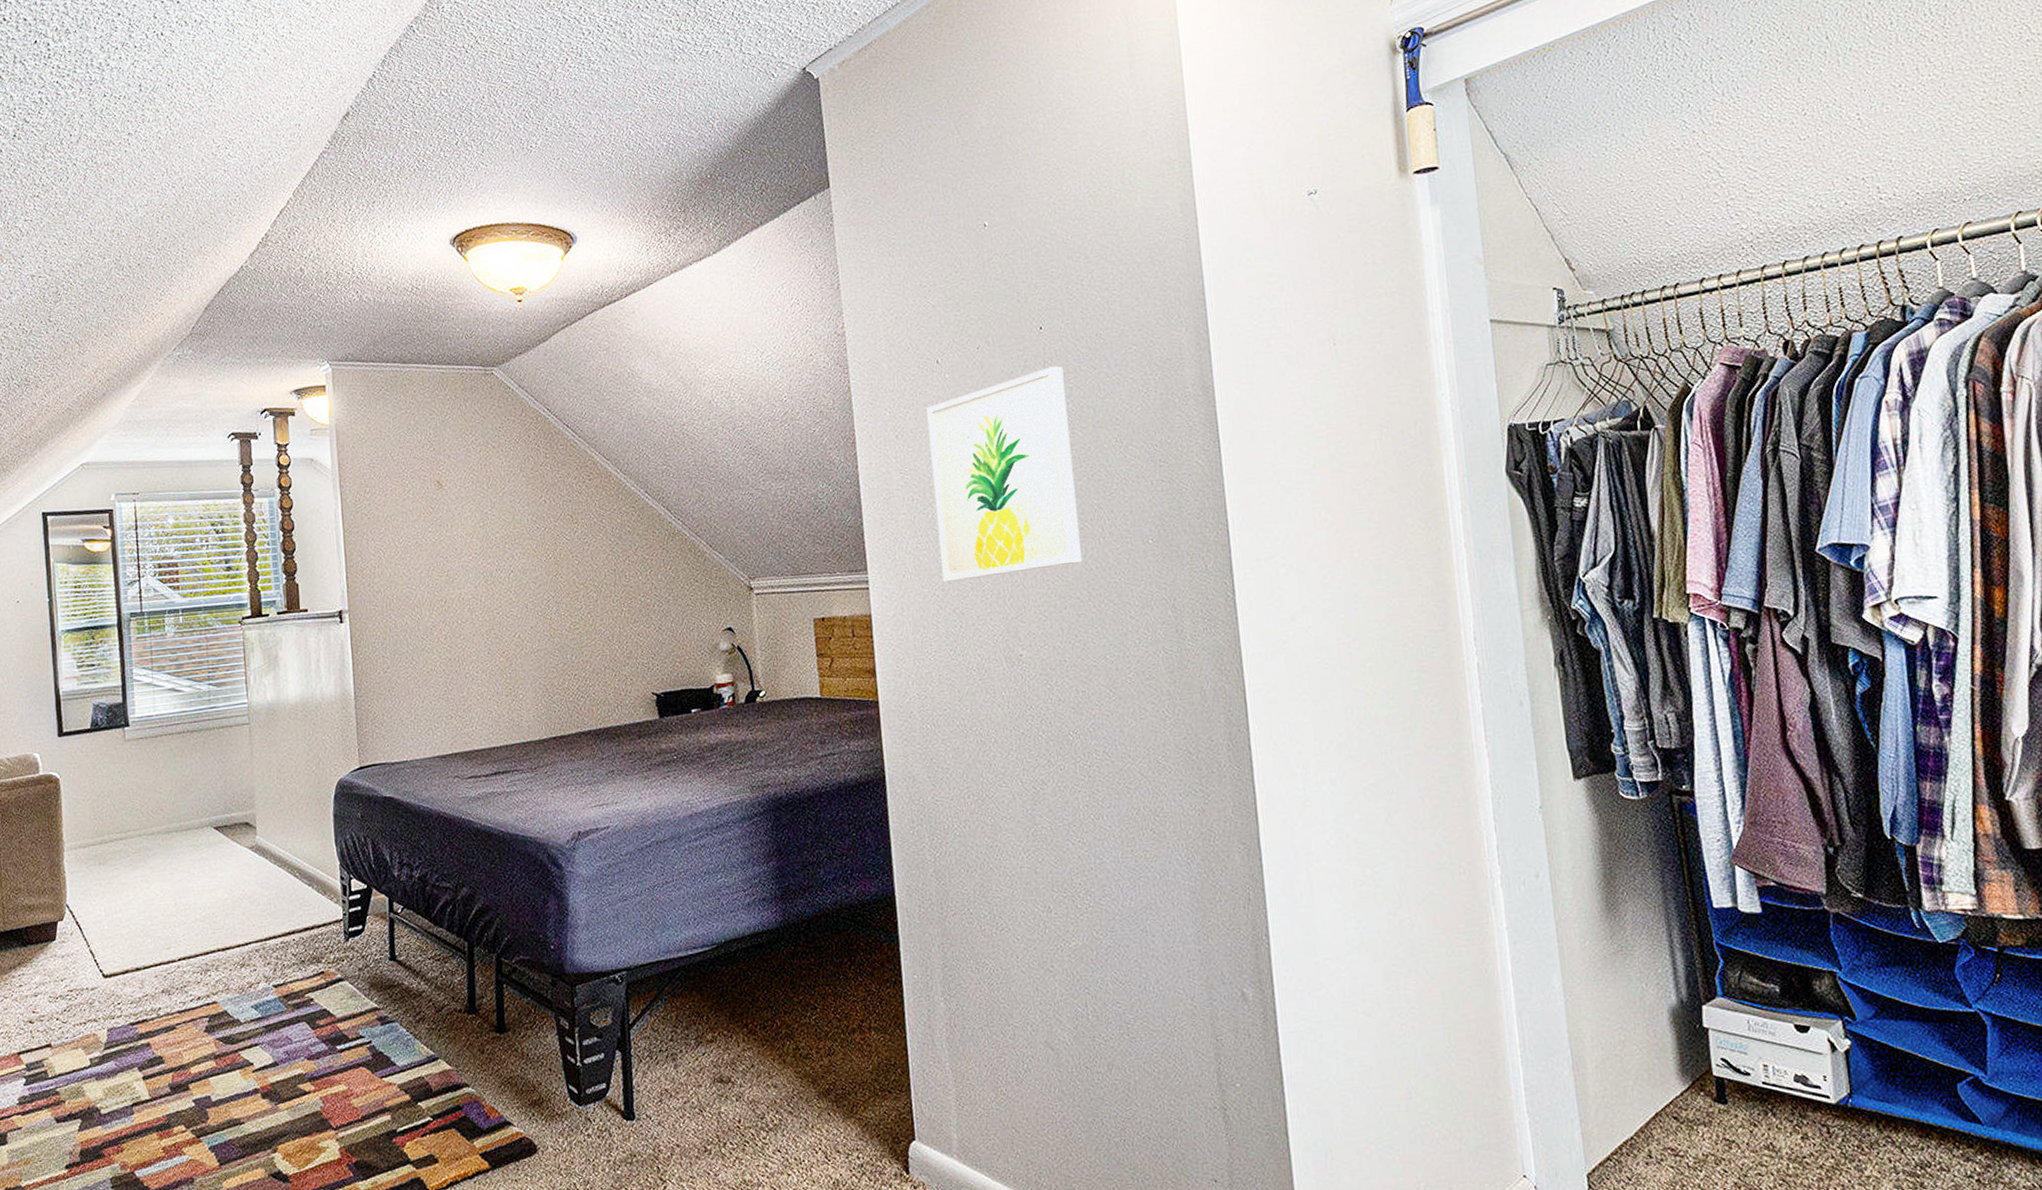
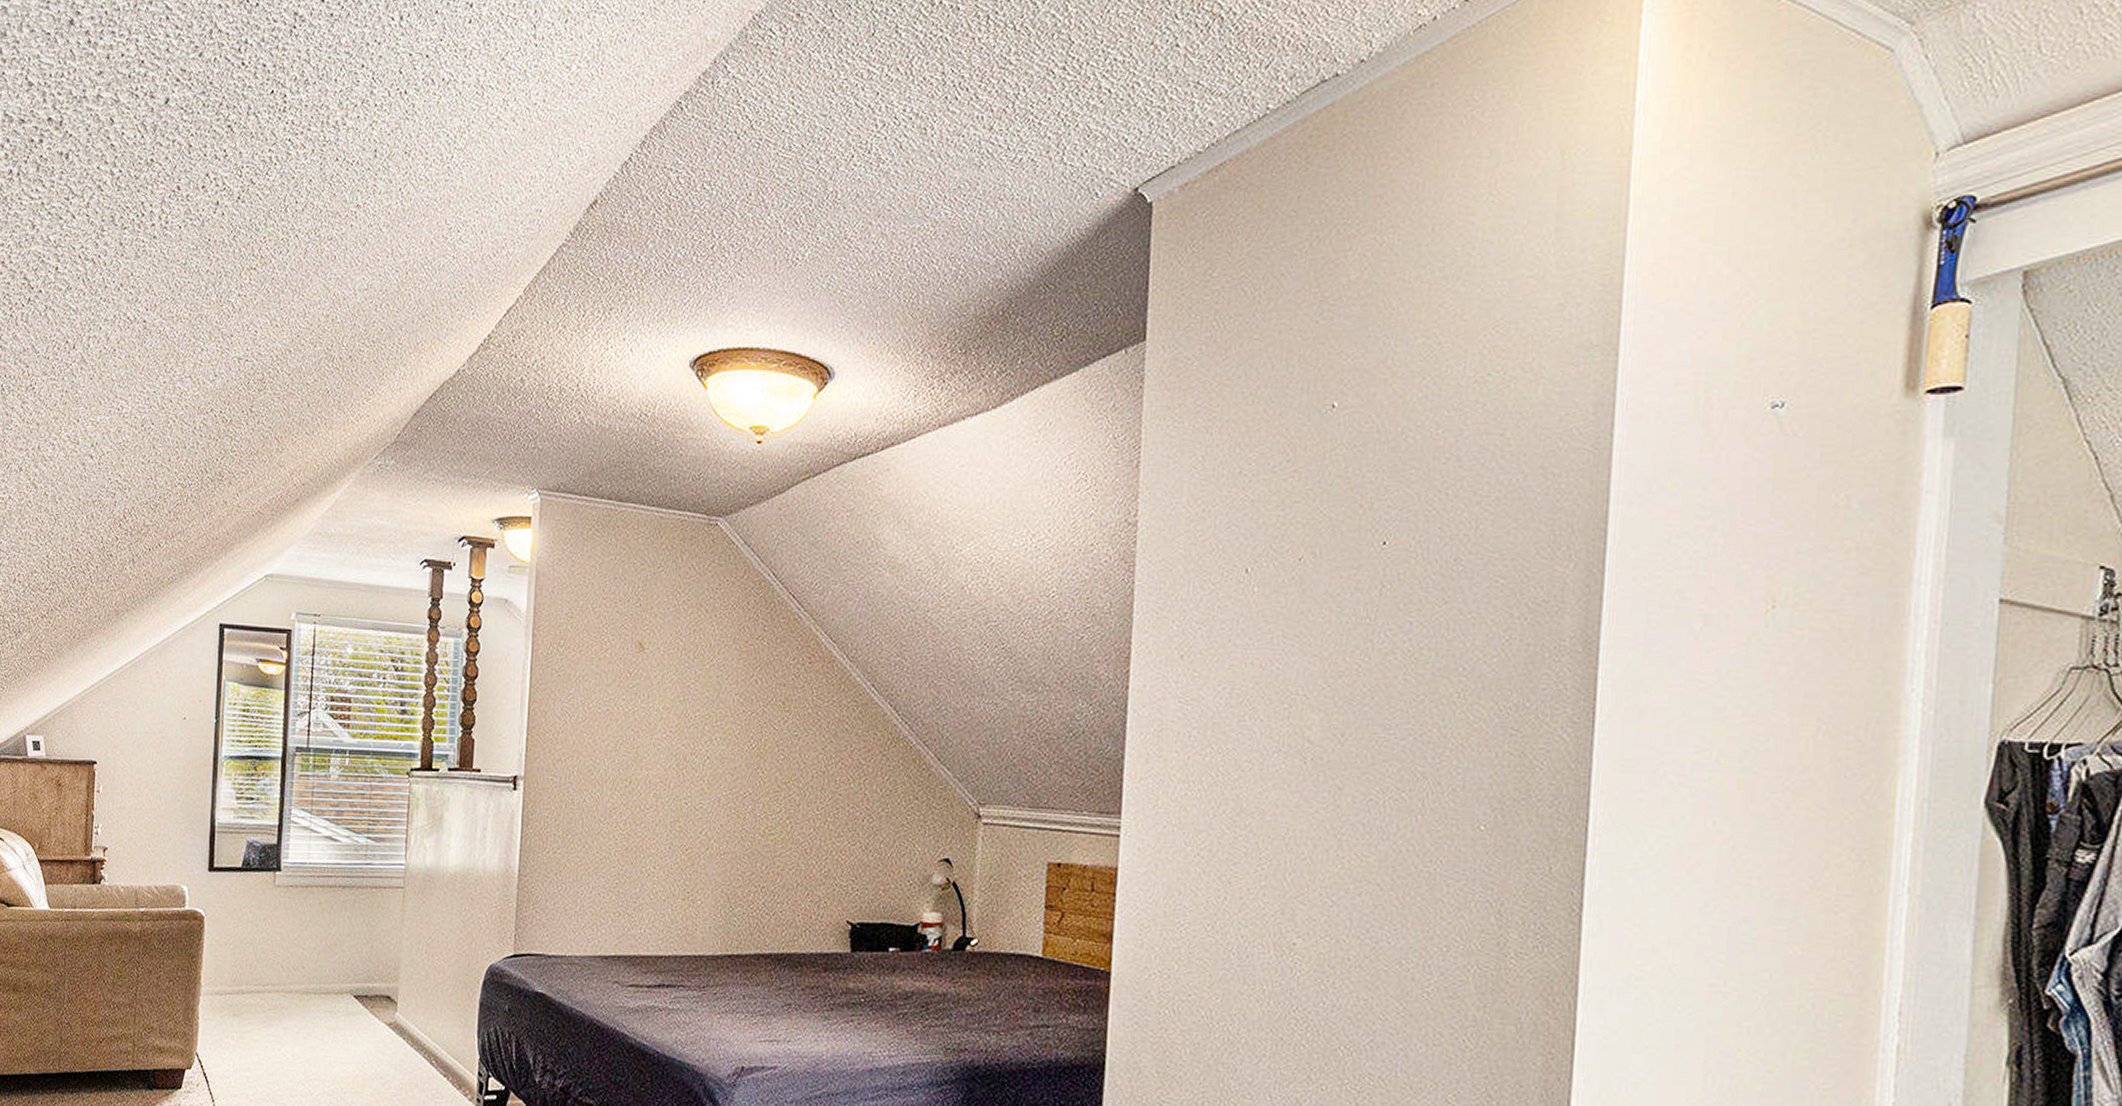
wall art: present [926,366,1083,582] -> none [1211,593,1405,843]

